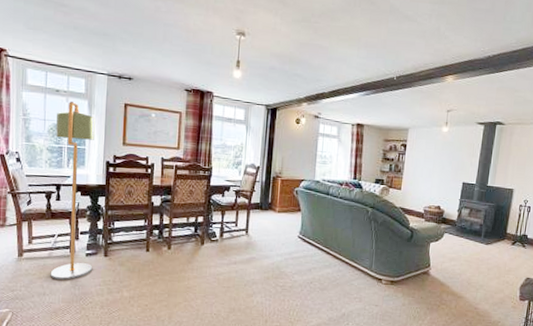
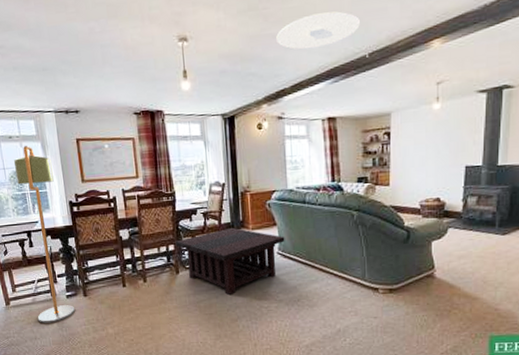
coffee table: none [205,207,307,271] -> present [175,227,285,296]
ceiling light: none [322,35,393,64] -> present [276,11,361,50]

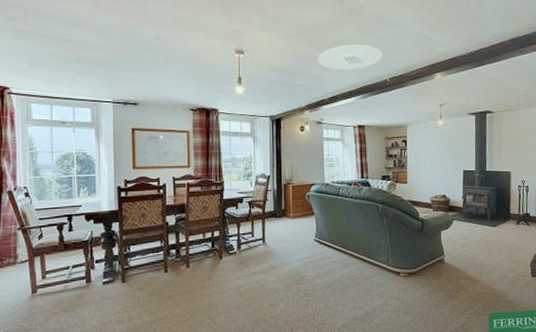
floor lamp: present [13,146,76,323] -> none [63,132,111,313]
coffee table: present [175,227,285,296] -> none [220,215,321,280]

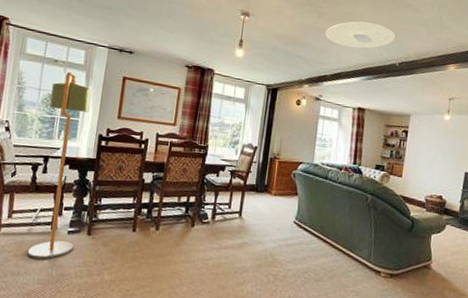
floor lamp: none [63,132,111,313] -> present [27,72,92,259]

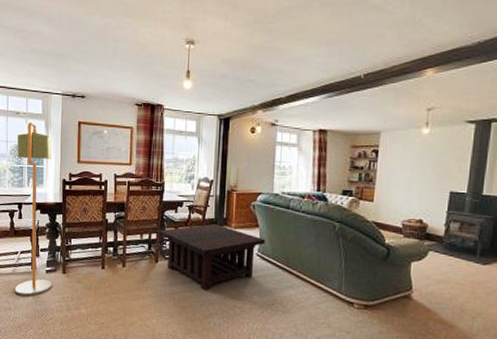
coffee table: none [197,189,304,258] -> present [158,223,266,291]
ceiling light: present [325,21,396,49] -> none [277,33,359,64]

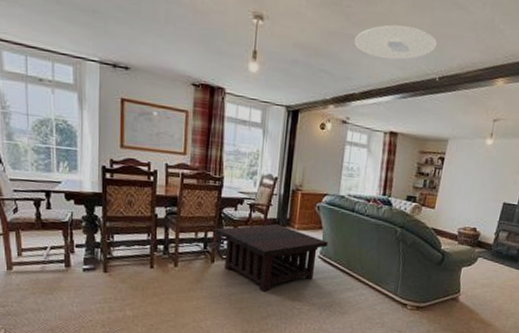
floor lamp: present [14,123,53,296] -> none [40,93,92,296]
ceiling light: none [277,33,359,64] -> present [354,24,438,60]

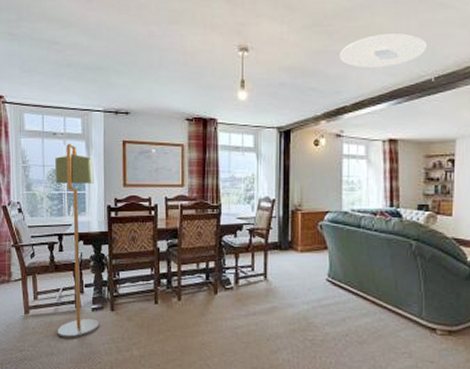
floor lamp: none [40,93,92,296] -> present [54,144,100,338]
coffee table: present [215,223,329,293] -> none [216,247,336,323]

